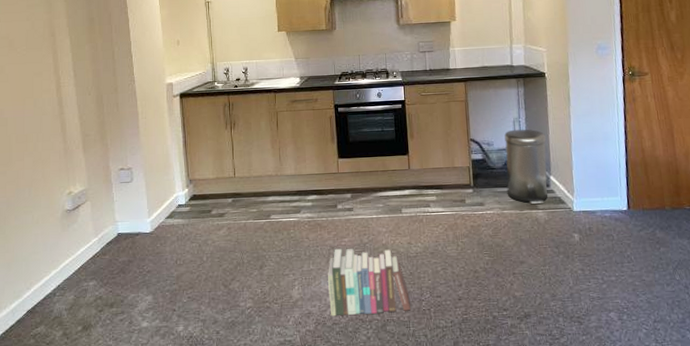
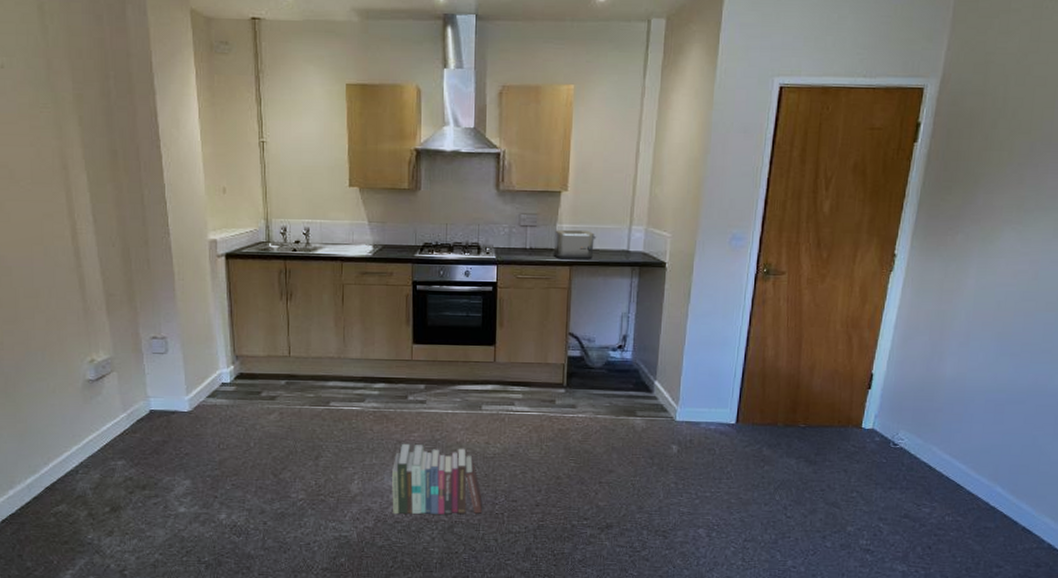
toaster: none [448,51,484,77] -> present [553,229,596,260]
pedal bin: present [504,129,548,204] -> none [605,325,656,410]

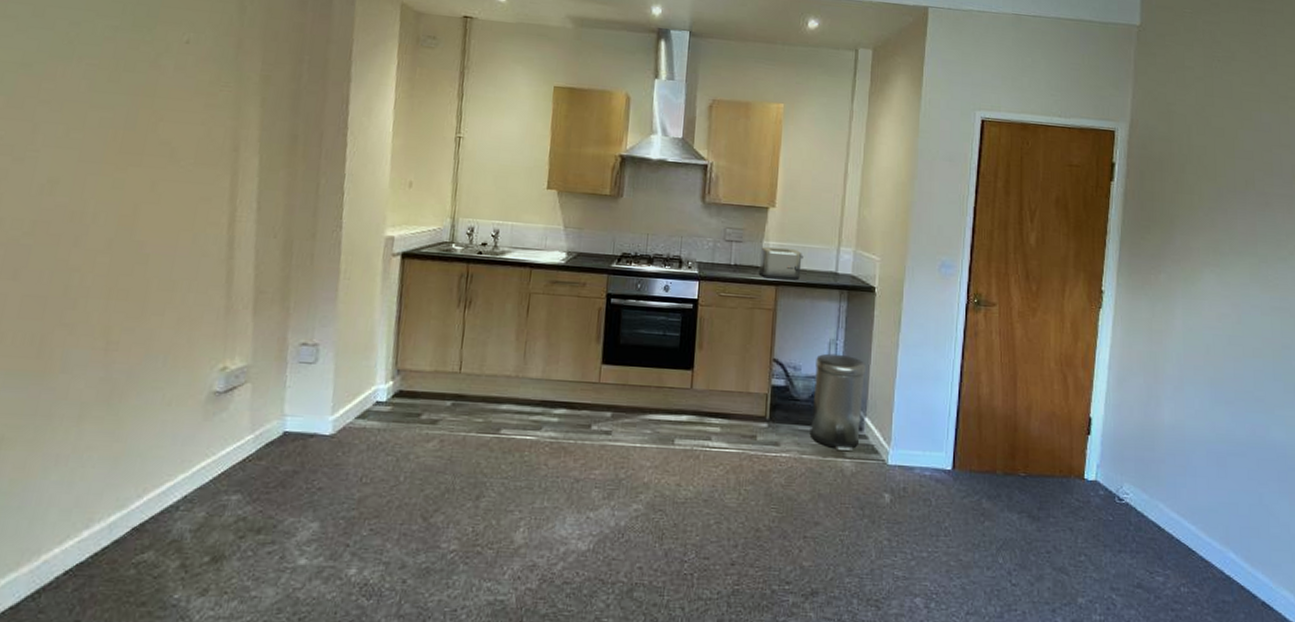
books: present [392,443,482,515] -> none [562,482,669,575]
pedal bin: none [605,325,656,410] -> present [811,353,866,451]

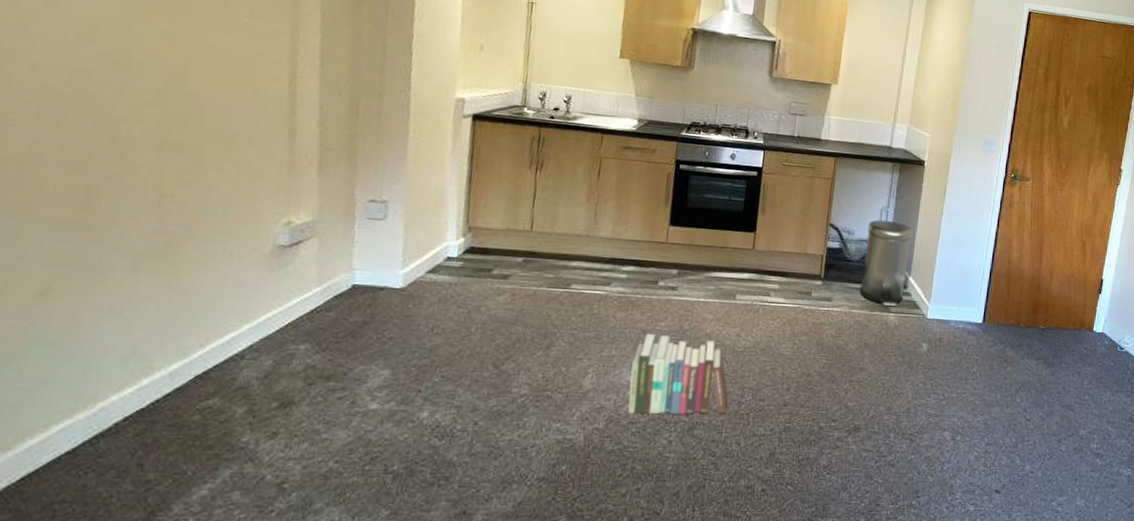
books: none [562,482,669,575] -> present [628,333,728,415]
toaster: present [758,247,803,281] -> none [819,121,862,153]

